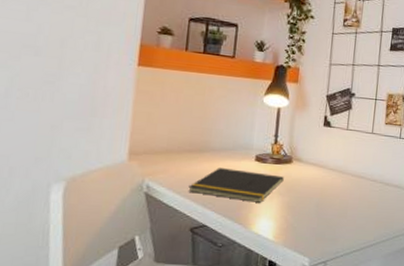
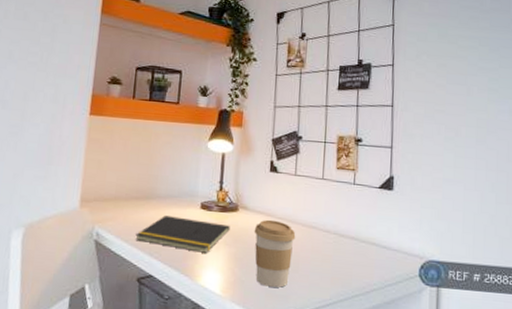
coffee cup: none [306,170,346,232] -> present [254,219,296,288]

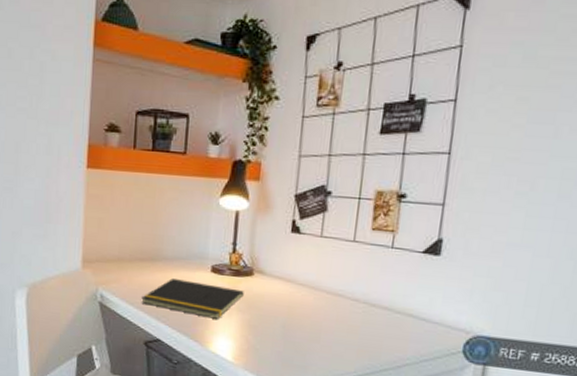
coffee cup: present [254,219,296,288] -> none [270,285,319,358]

